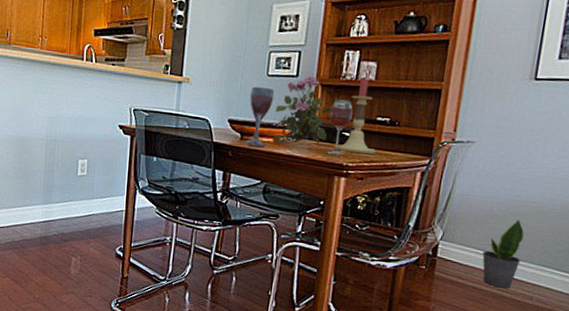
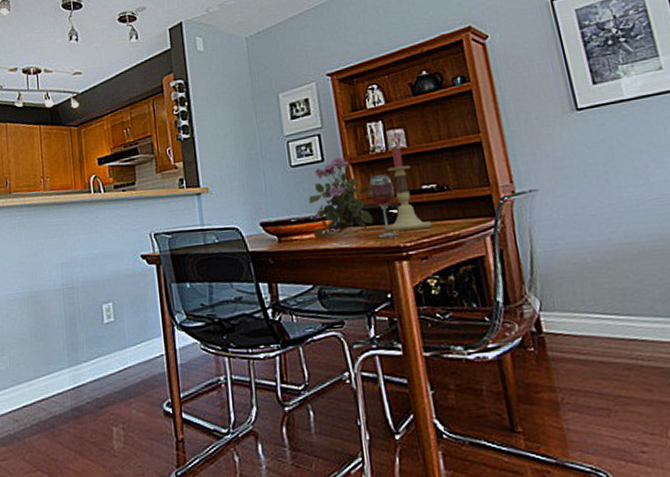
cup: present [244,86,275,148] -> none [277,179,309,247]
potted plant: present [482,220,525,289] -> none [595,267,645,356]

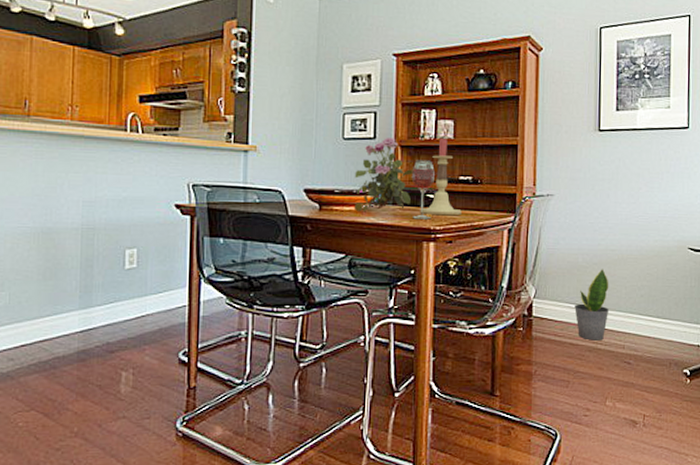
potted plant: none [595,267,645,356] -> present [574,269,610,341]

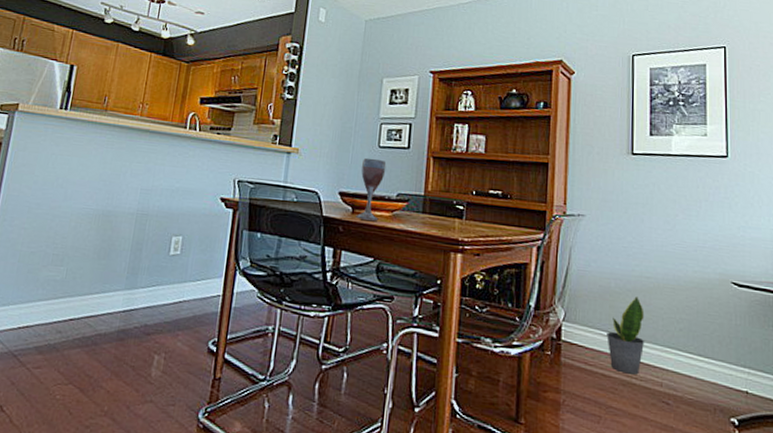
cup: none [324,151,352,217] -> present [356,157,387,222]
flower bouquet: present [353,138,414,212] -> none [384,148,445,219]
wineglass: present [411,160,435,220] -> none [441,171,465,231]
candlestick: present [420,137,462,216] -> none [449,151,490,230]

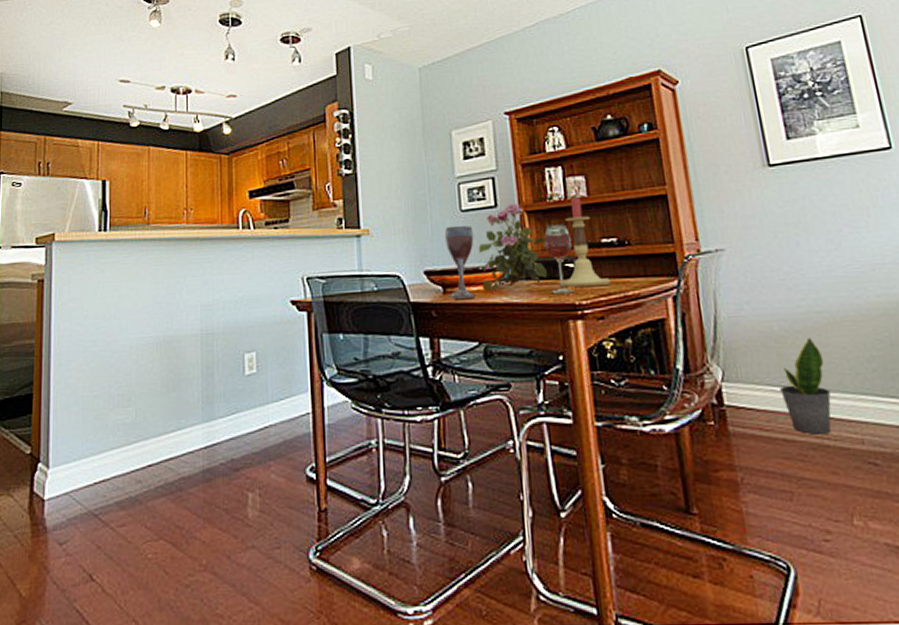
flower bouquet: none [384,148,445,219] -> present [478,204,547,292]
wineglass: none [441,171,465,231] -> present [543,224,575,295]
candlestick: none [449,151,490,230] -> present [559,196,611,288]

